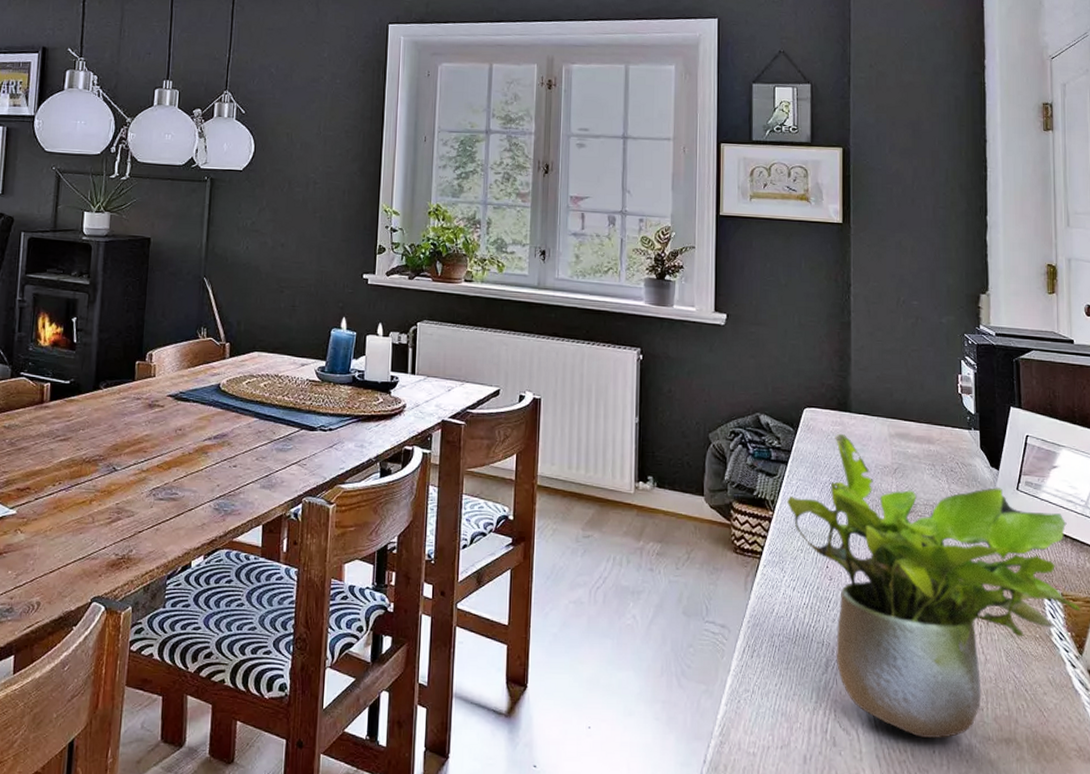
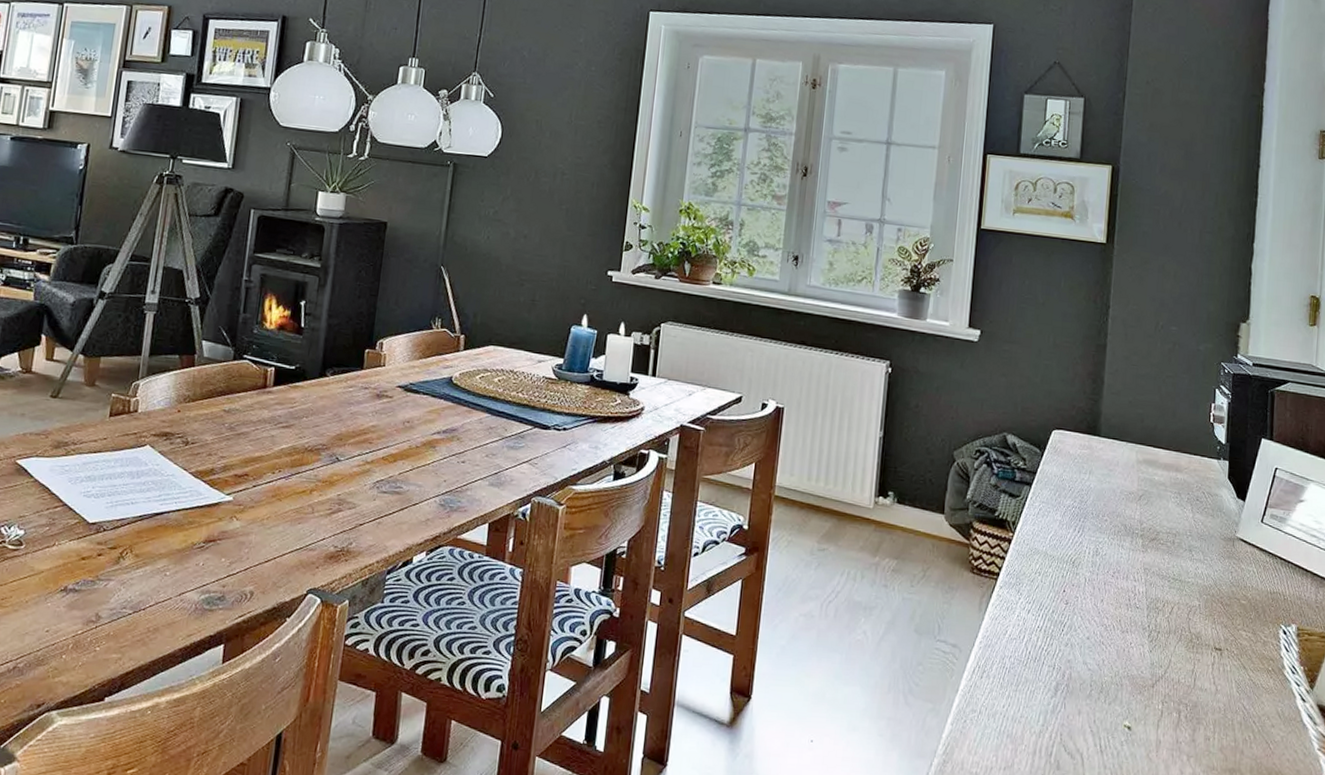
potted plant: present [787,433,1080,739] -> none [1028,457,1315,767]

